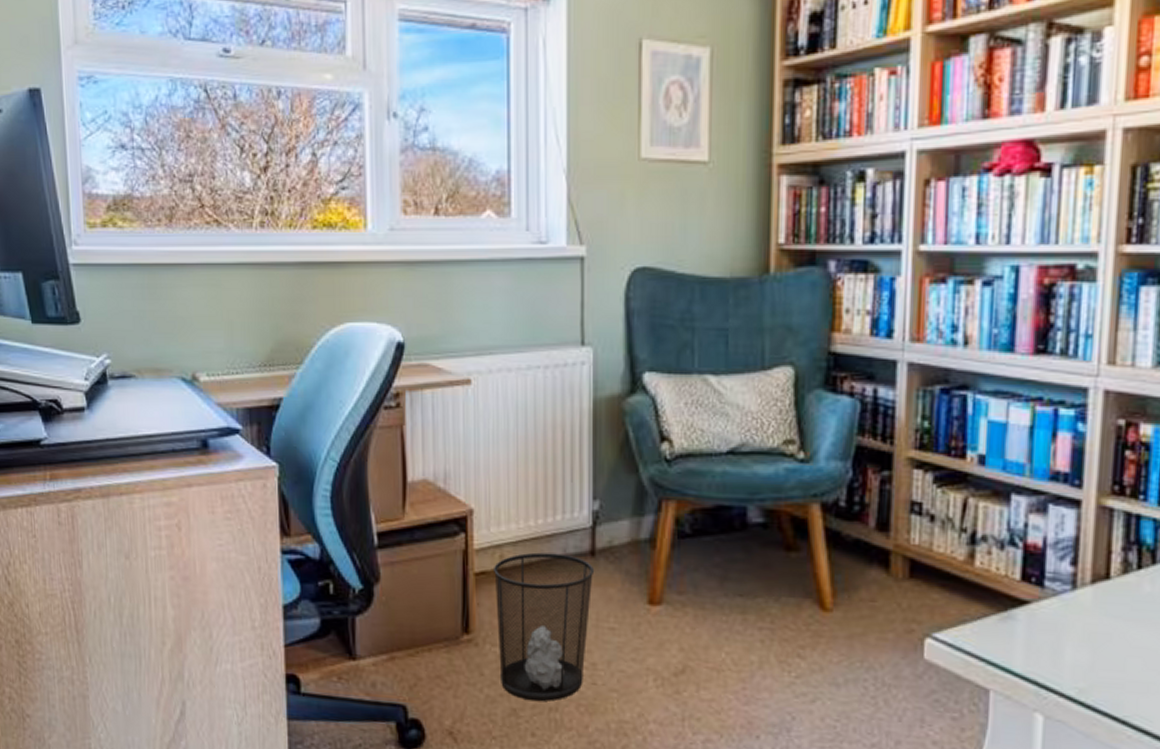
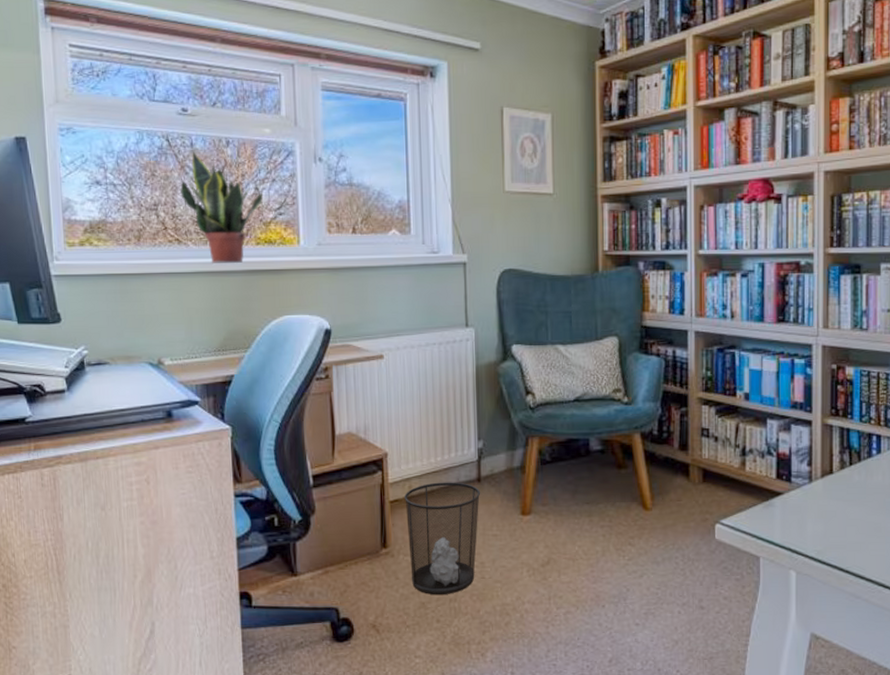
potted plant: none [221,105,323,252] -> present [180,151,264,263]

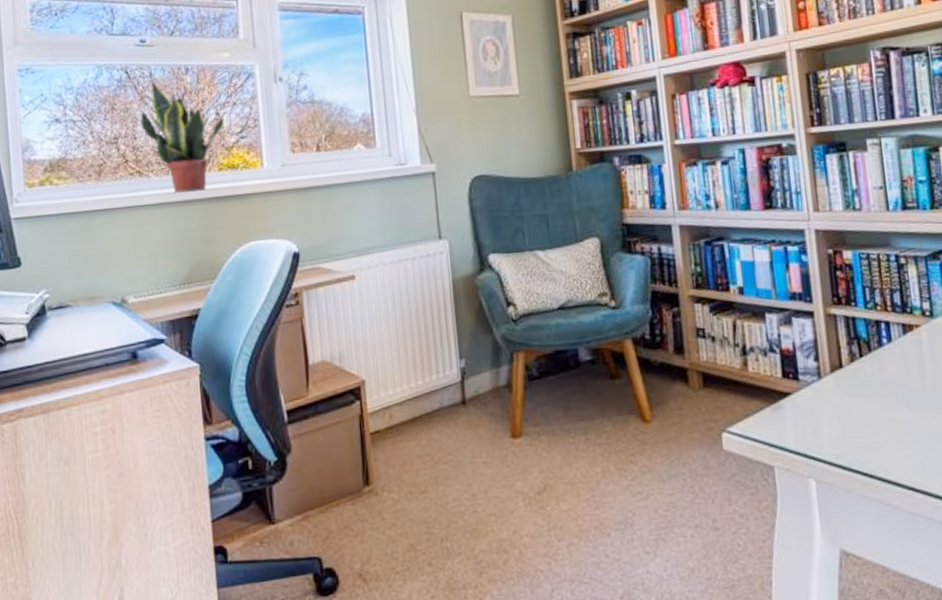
waste bin: present [404,482,481,595] -> none [385,406,467,535]

